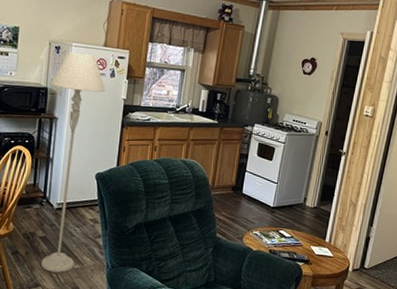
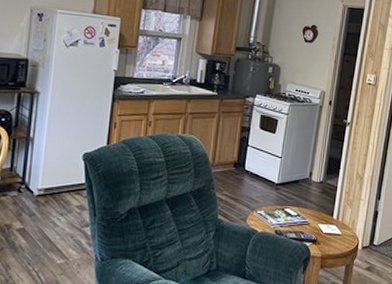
floor lamp: present [41,51,105,273] -> none [18,19,94,270]

